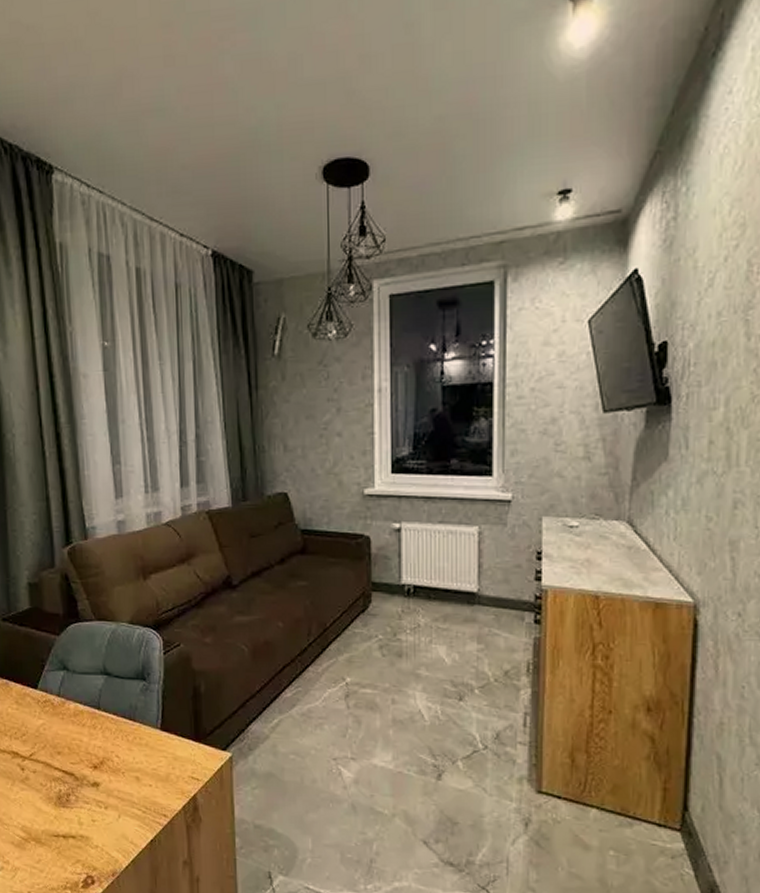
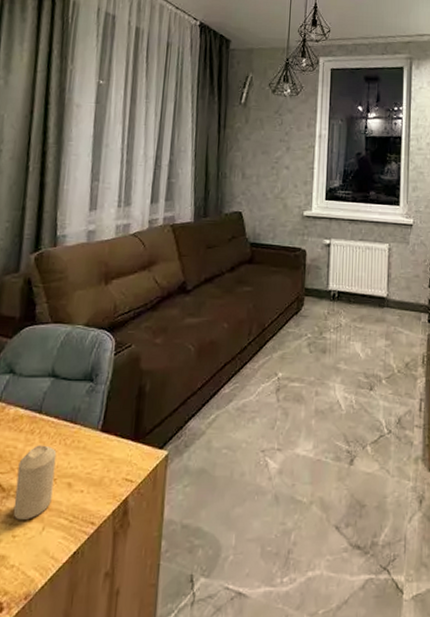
candle: none [86,740,123,807] -> present [13,445,57,520]

